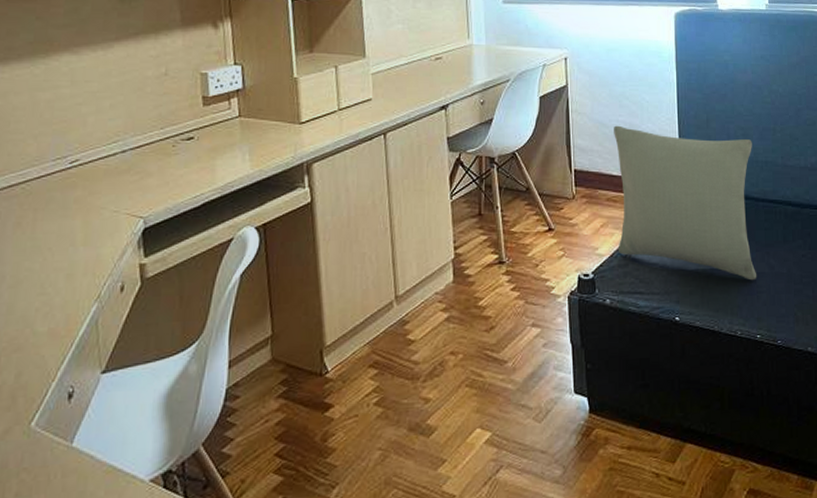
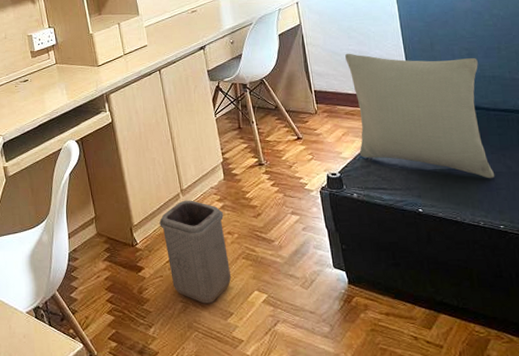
trash bin: none [361,310,449,450] -> present [159,200,232,304]

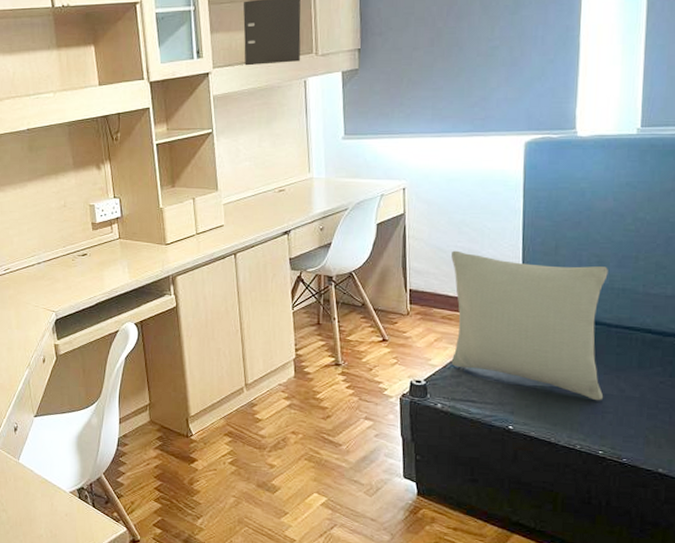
trash bin: present [159,200,232,304] -> none [218,395,291,501]

